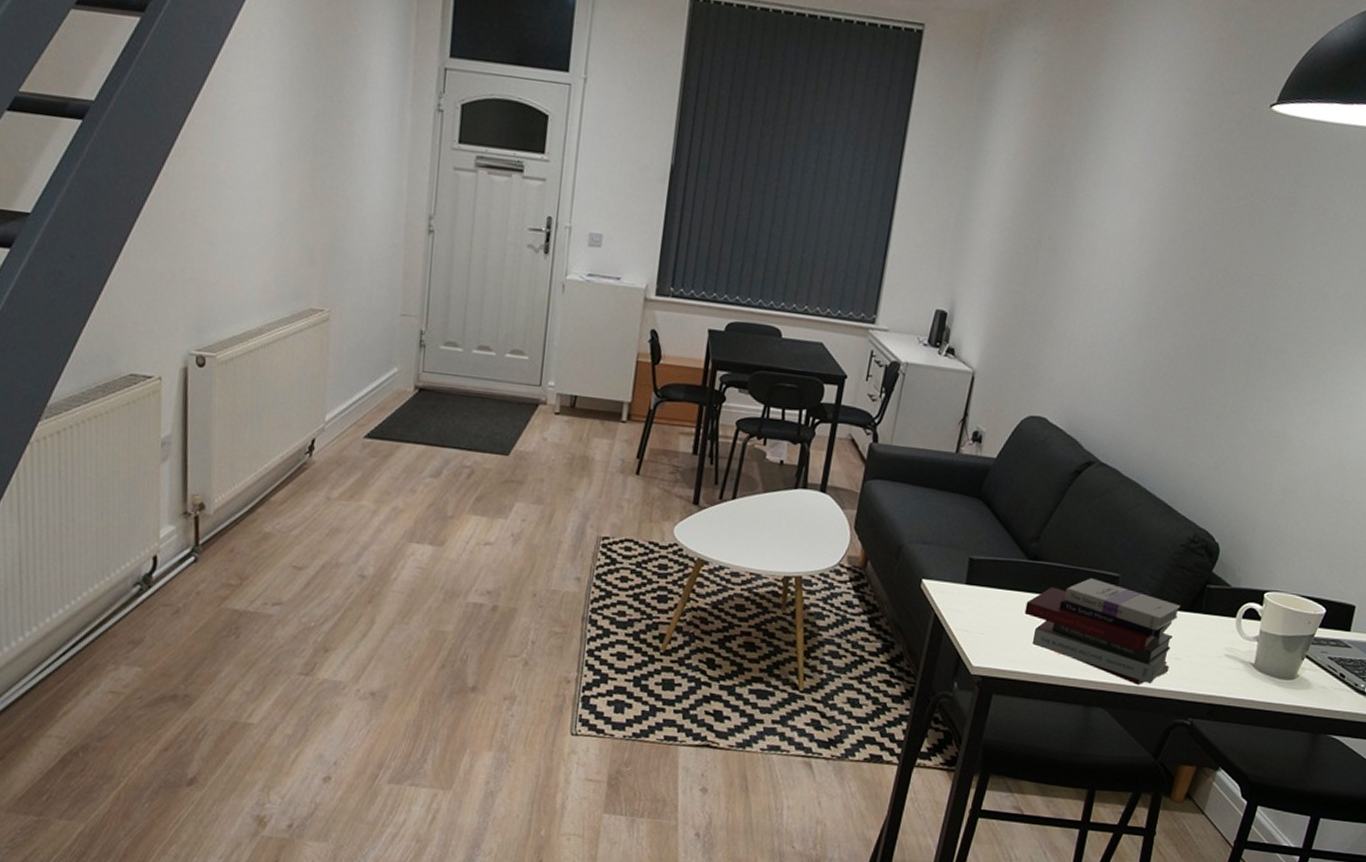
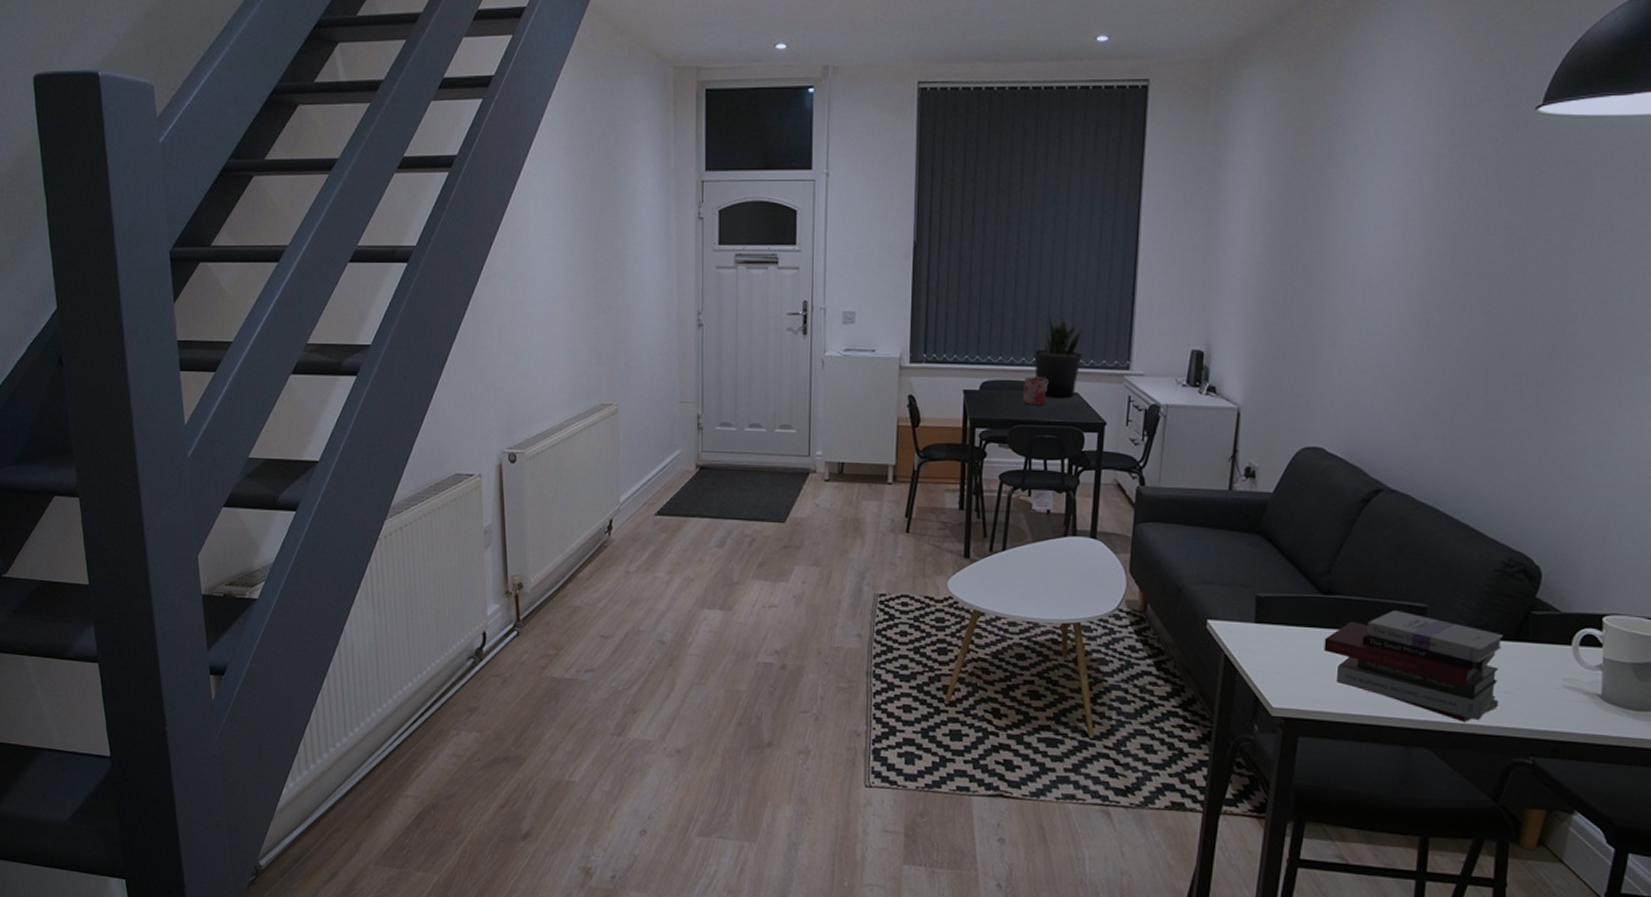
vase: none [767,321,794,353] -> present [1023,377,1047,405]
planter: none [781,257,836,349] -> present [1034,313,1085,399]

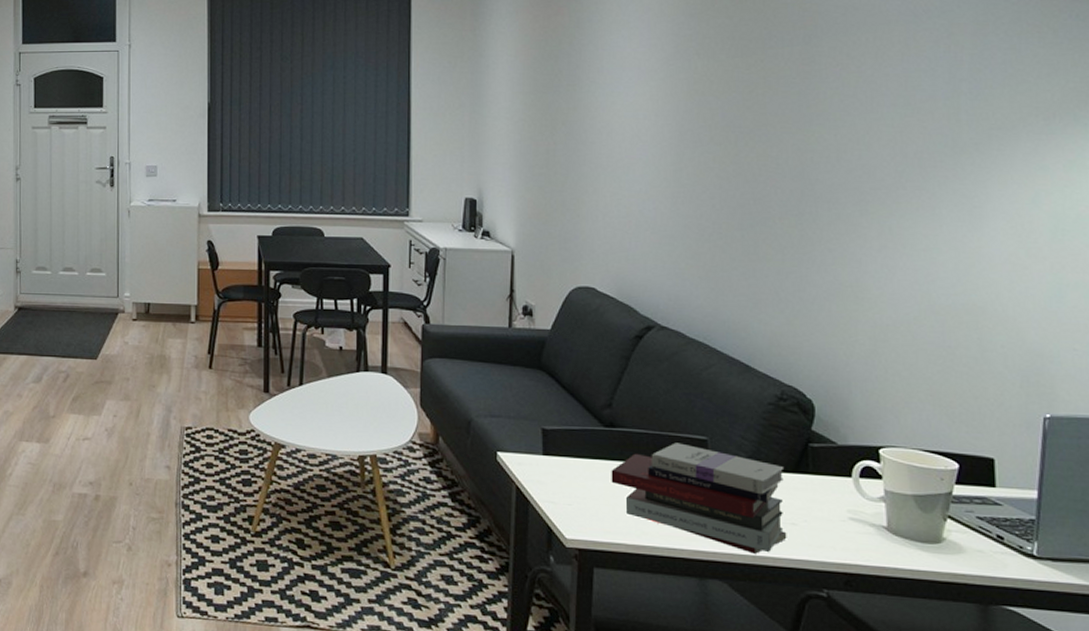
vase: present [1023,377,1047,405] -> none [312,223,334,250]
planter: present [1034,313,1085,399] -> none [322,165,366,243]

